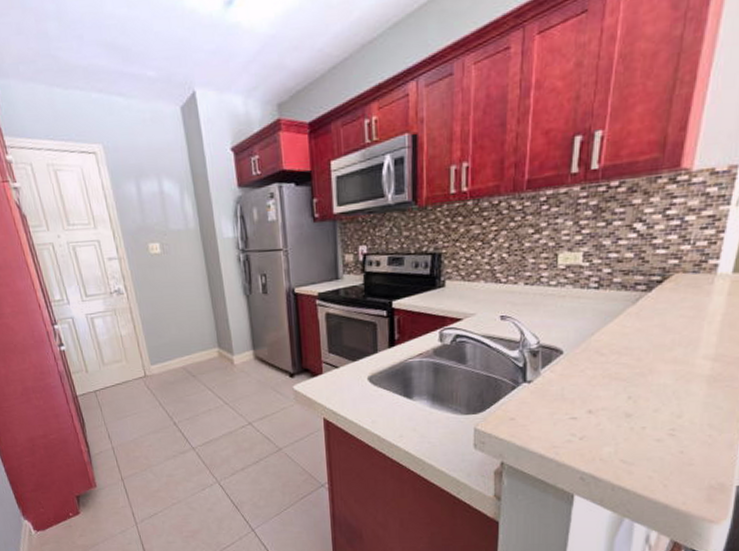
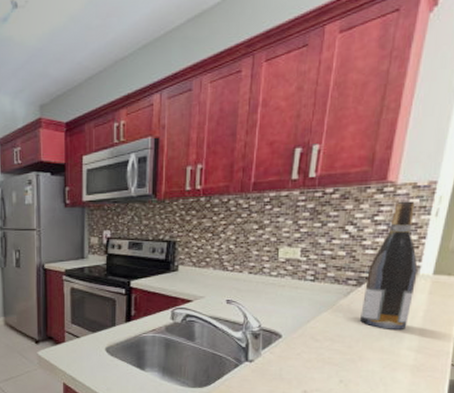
wine bottle: none [650,189,715,338] -> present [360,201,418,329]

